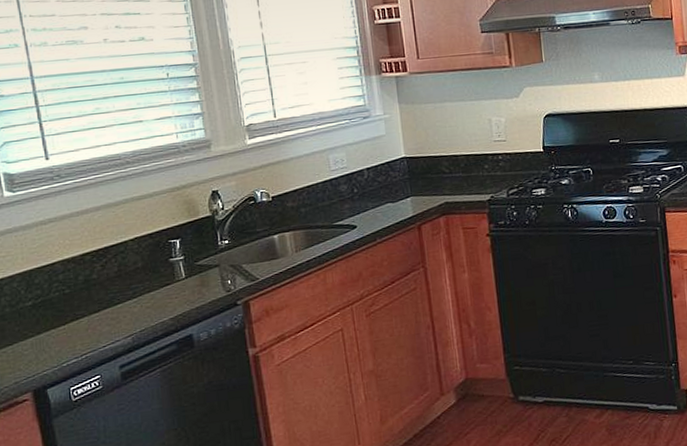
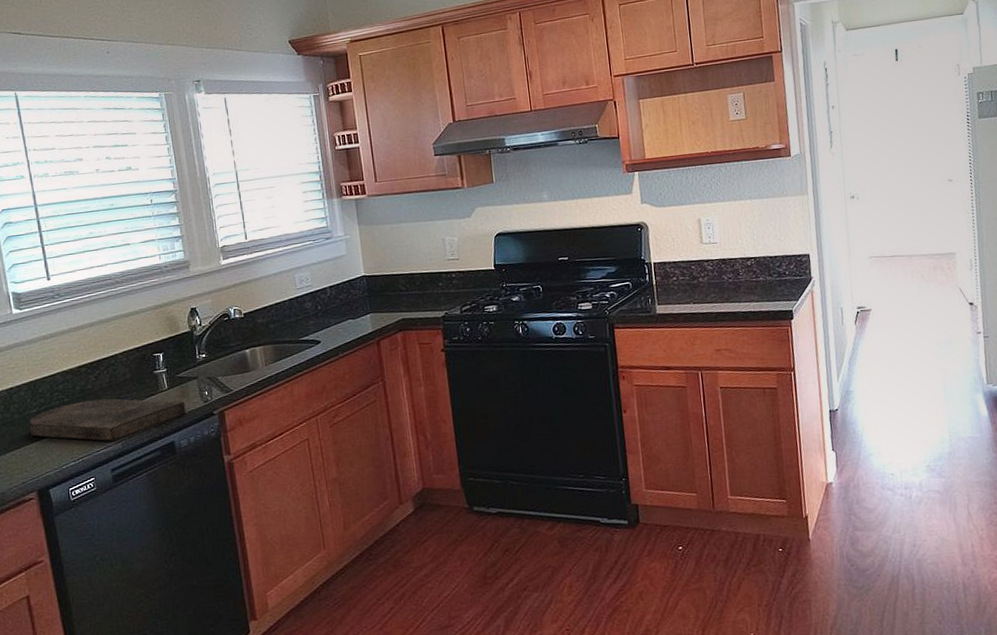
cutting board: none [23,288,206,336] -> present [29,398,186,442]

